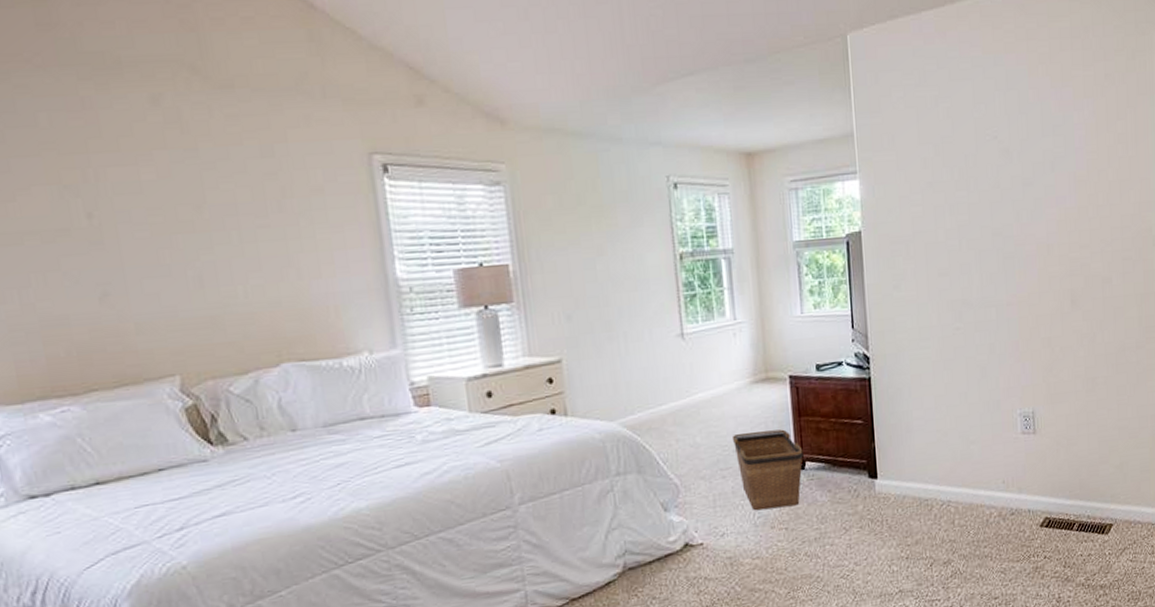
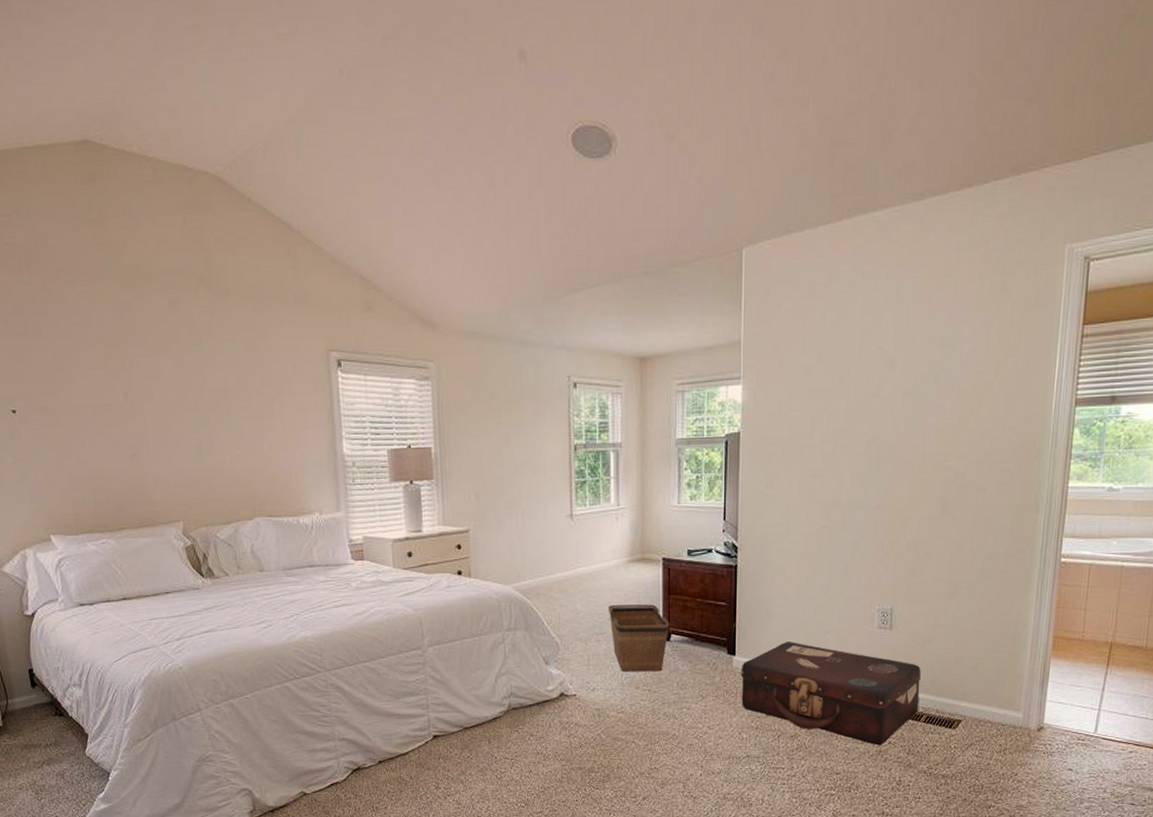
suitcase: none [884,457,1070,562] -> present [740,642,921,746]

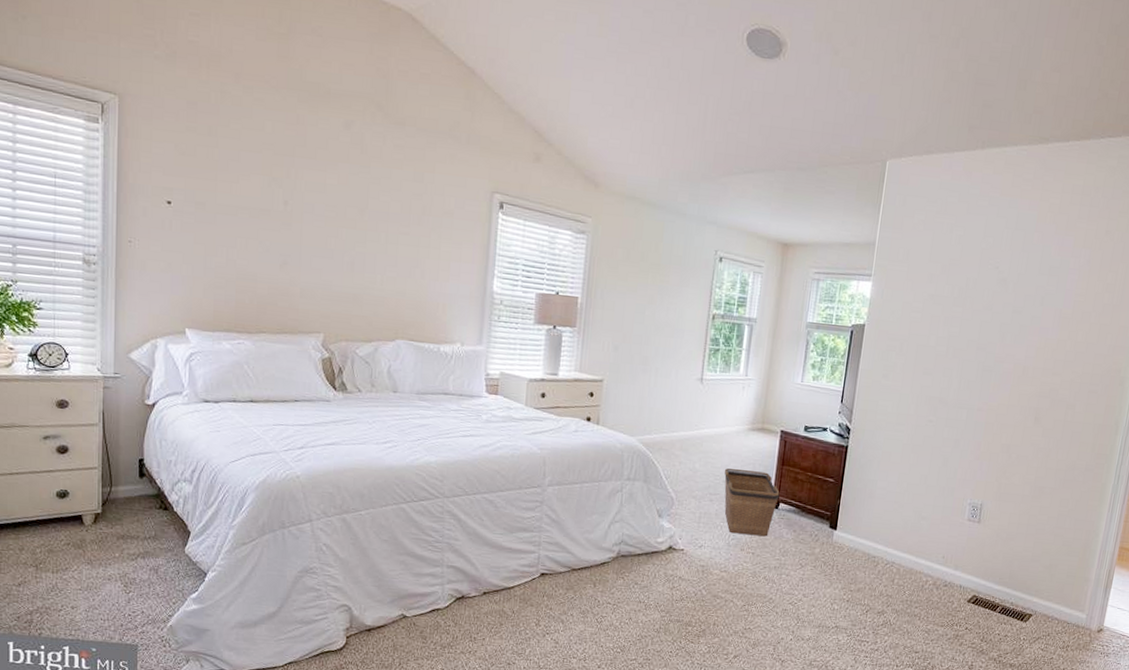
suitcase: present [740,642,921,746] -> none [836,523,1002,630]

